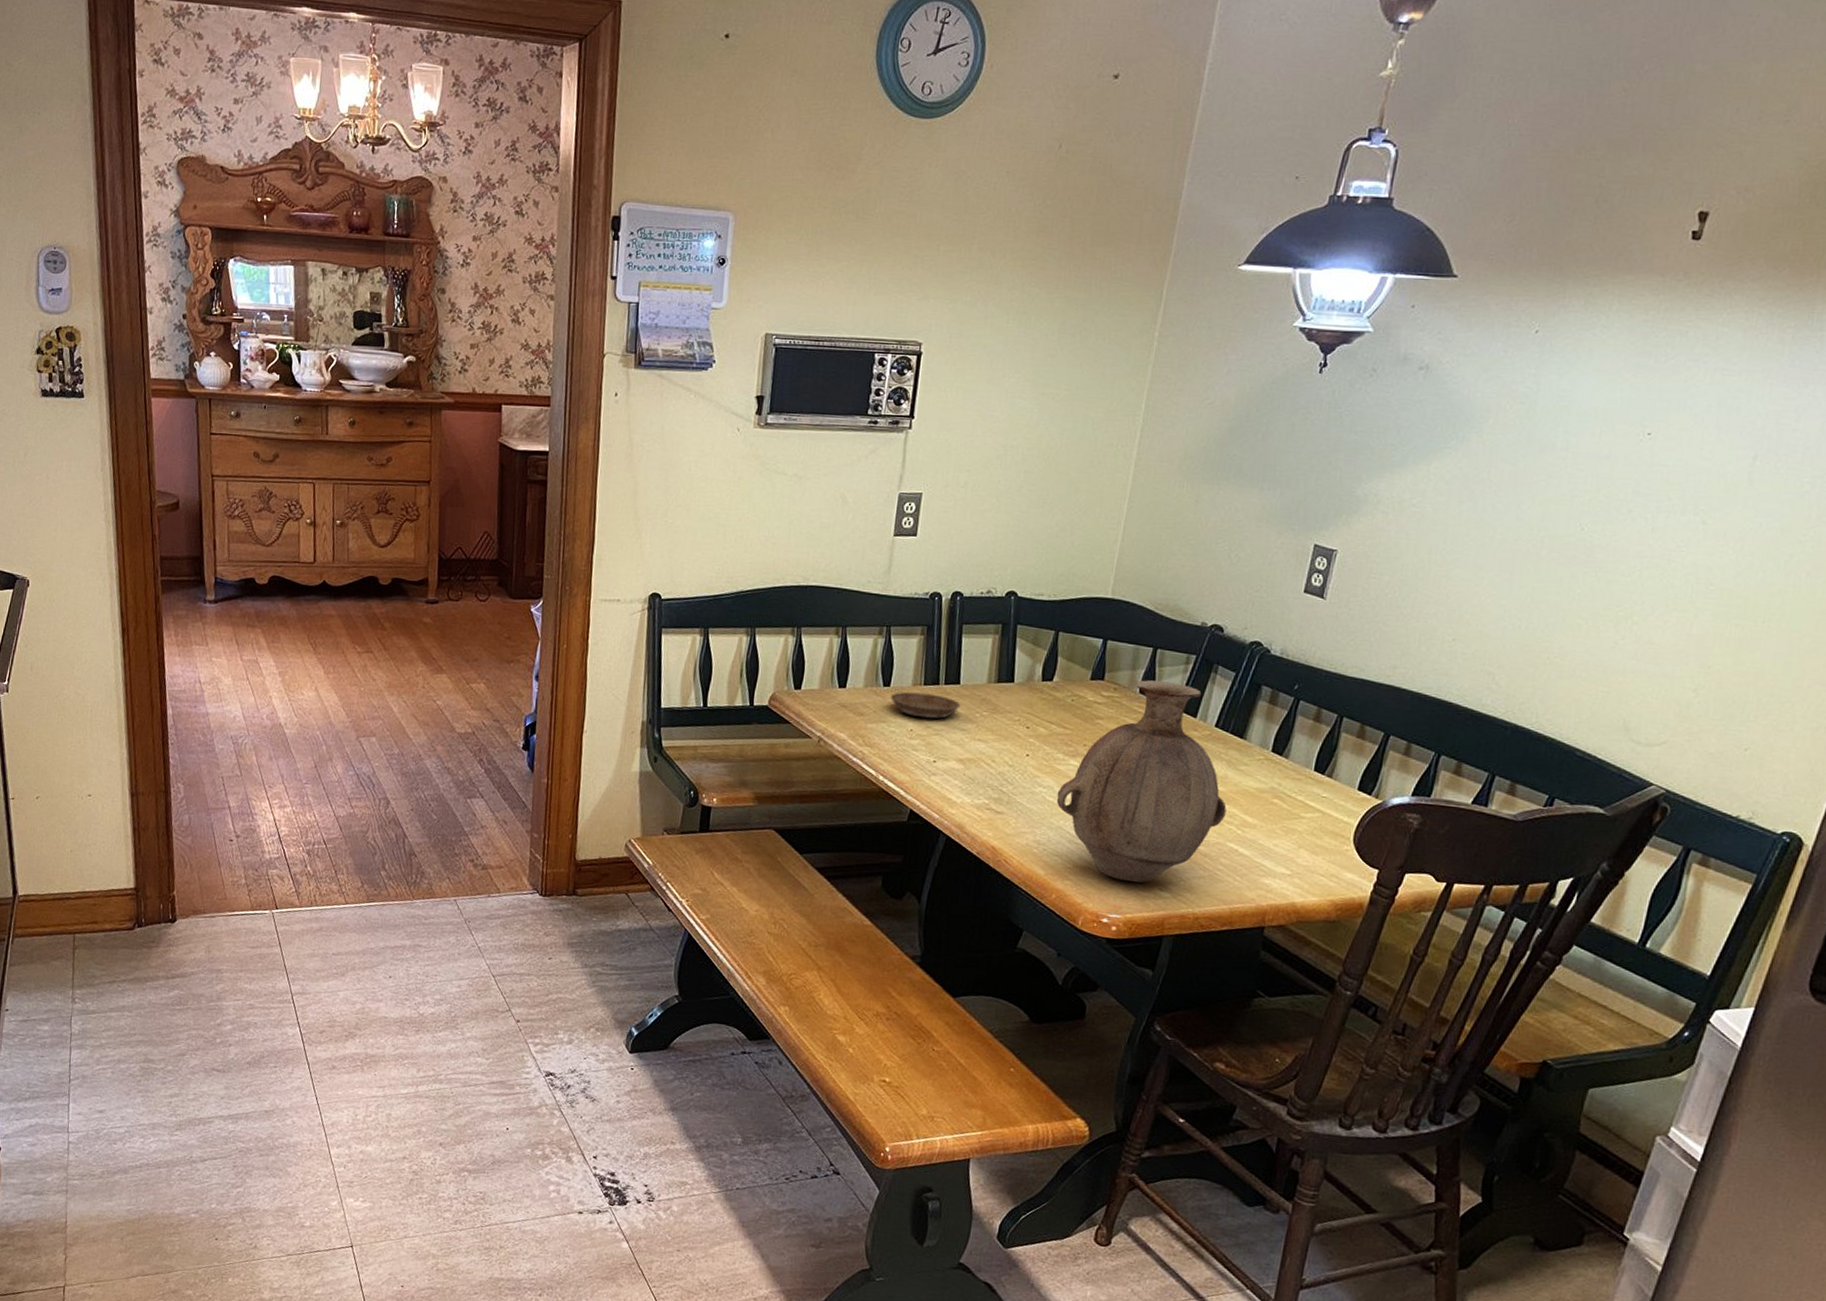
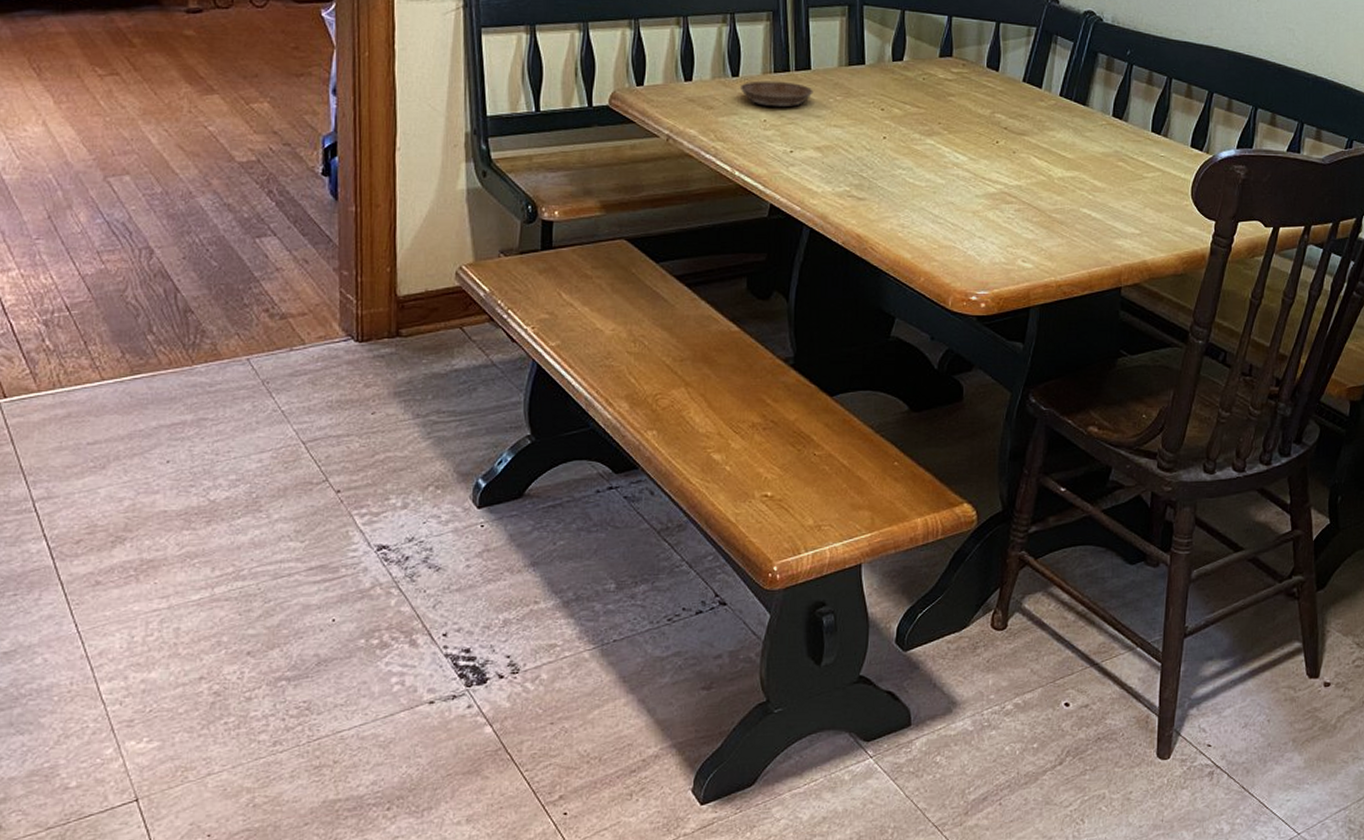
vase: present [1056,680,1227,883] -> none [916,54,1077,257]

